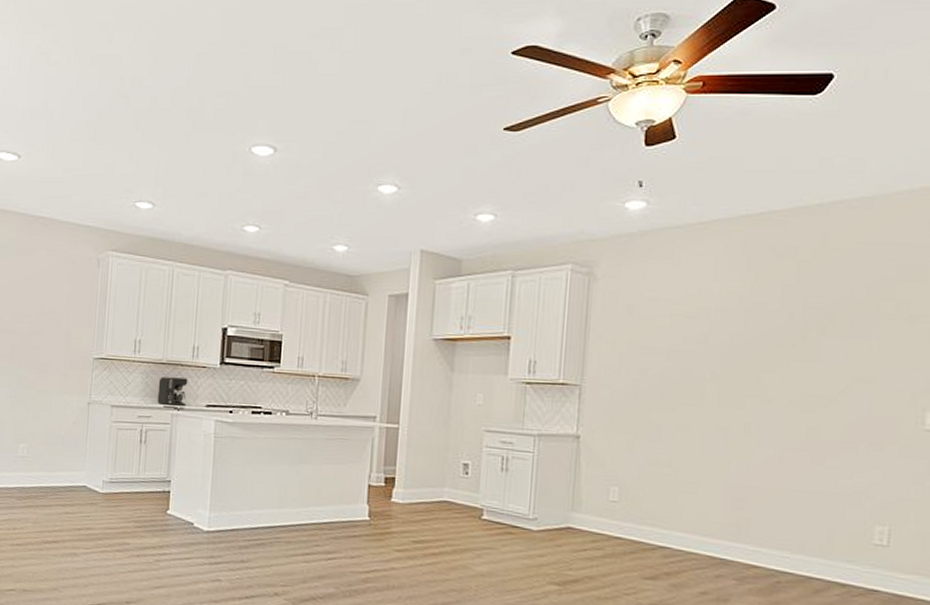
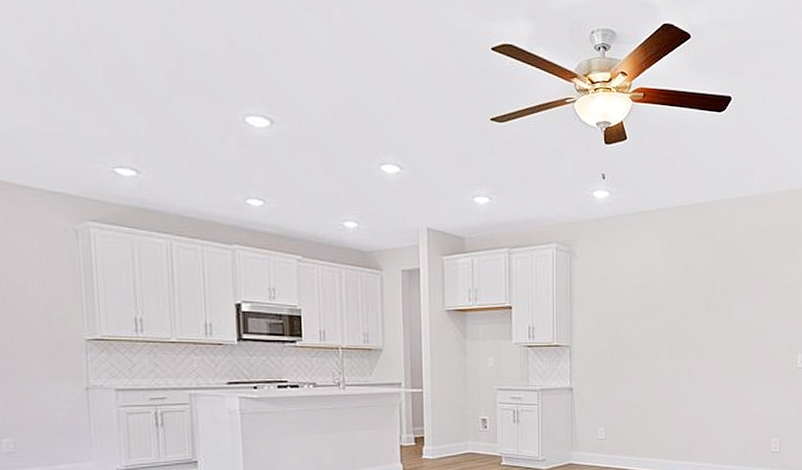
coffee maker: present [157,377,188,407] -> none [169,356,205,386]

